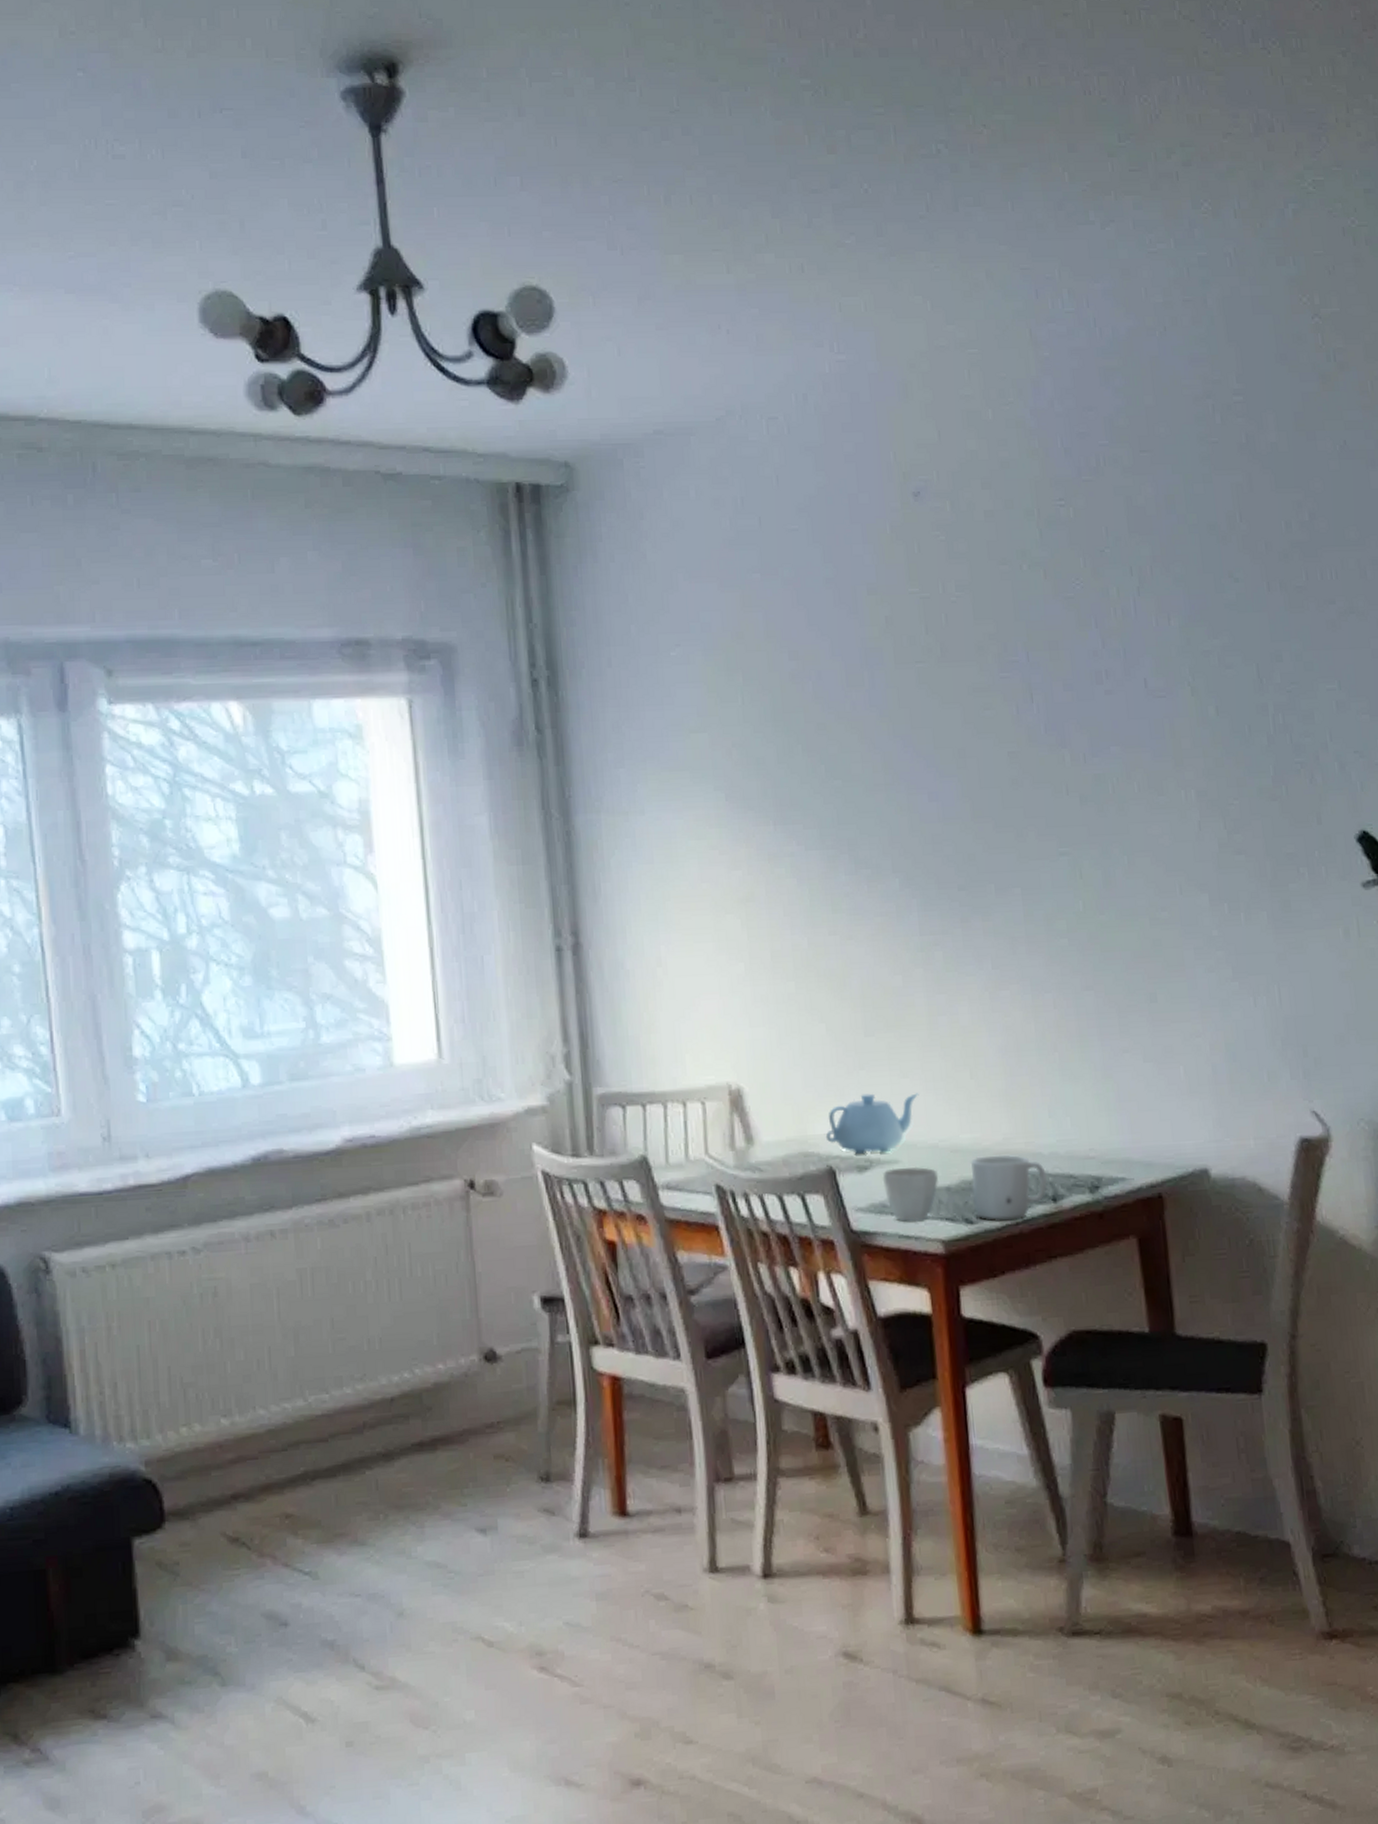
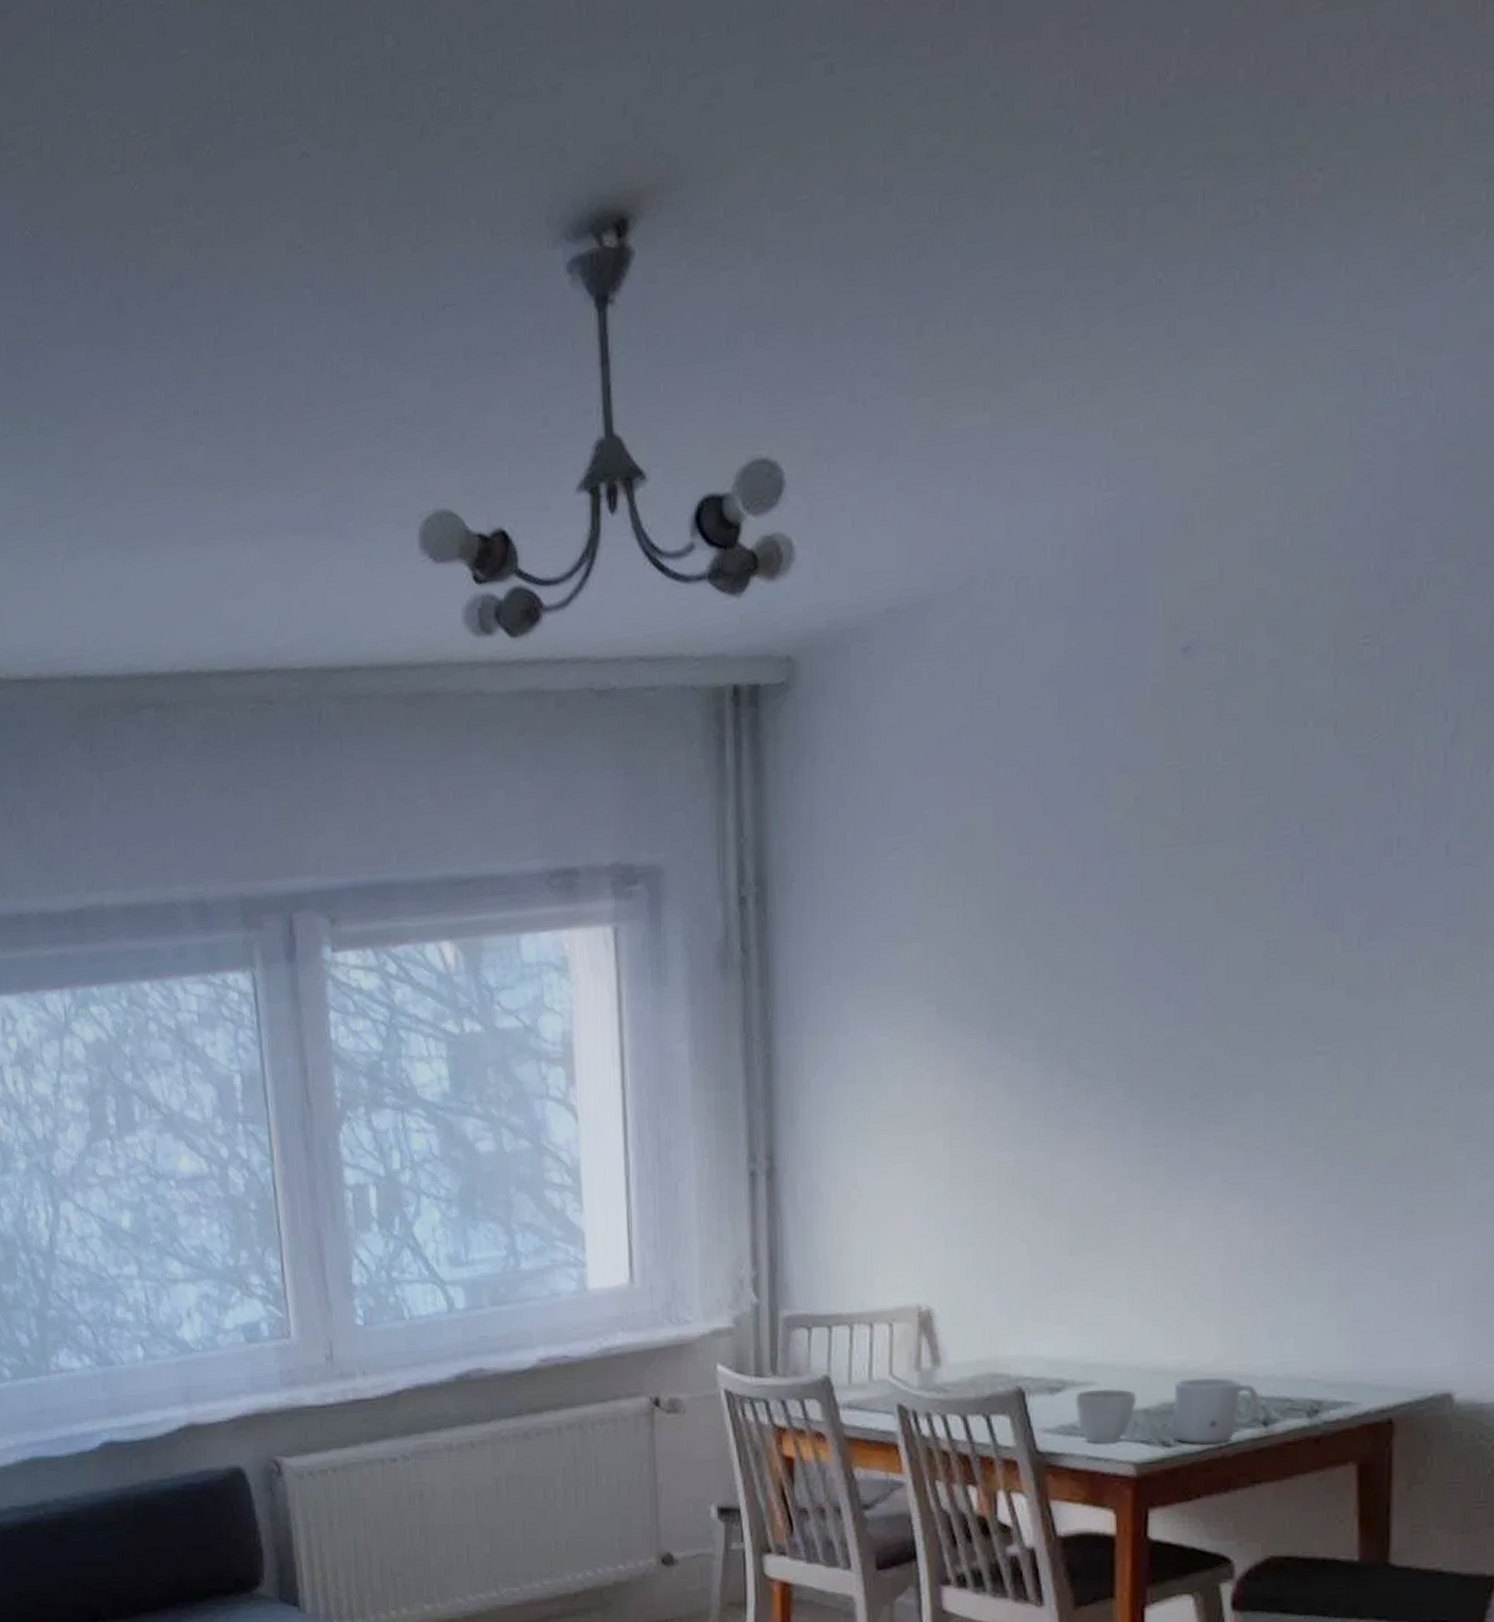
teapot: present [825,1093,919,1154] -> none [1017,1313,1124,1375]

